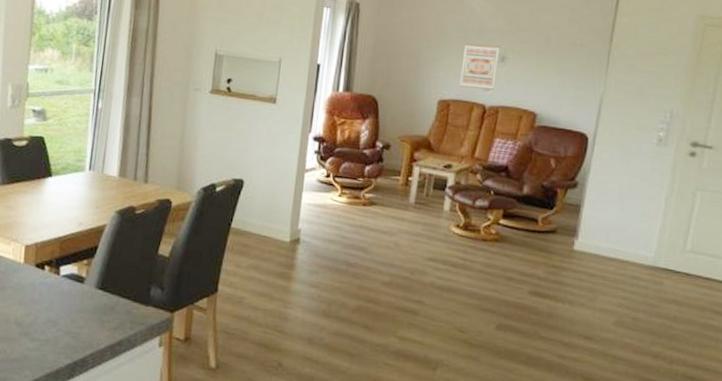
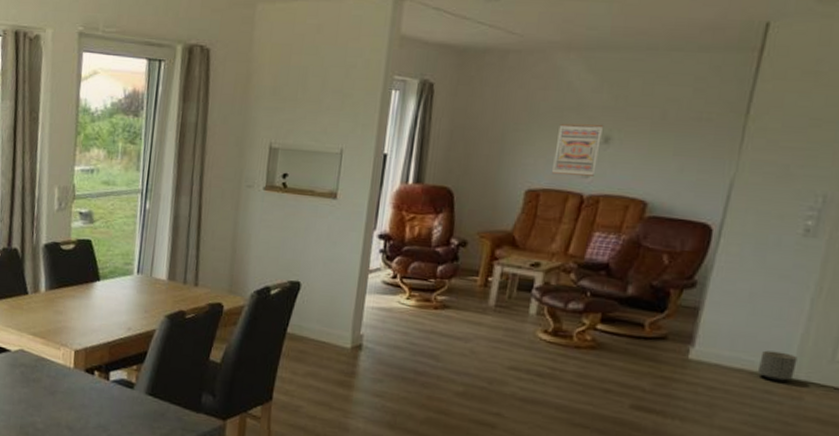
planter: none [627,242,658,269] -> present [757,350,798,382]

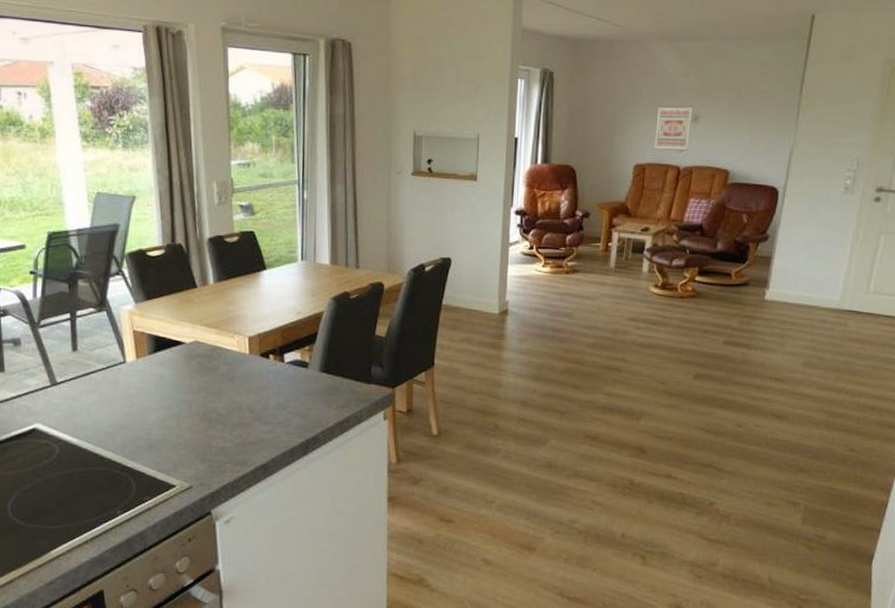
planter: present [757,350,798,382] -> none [815,288,843,312]

